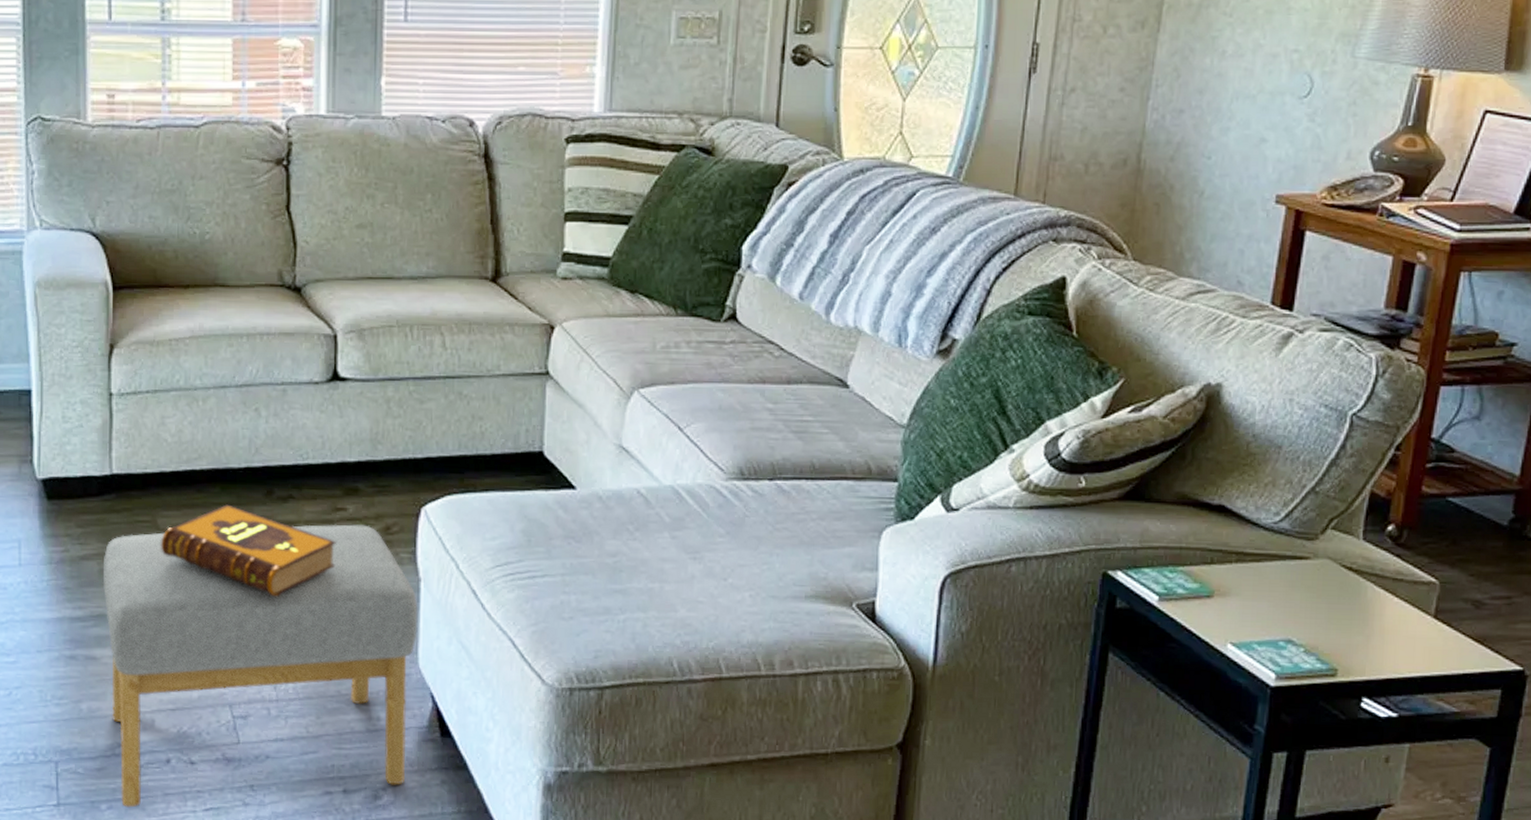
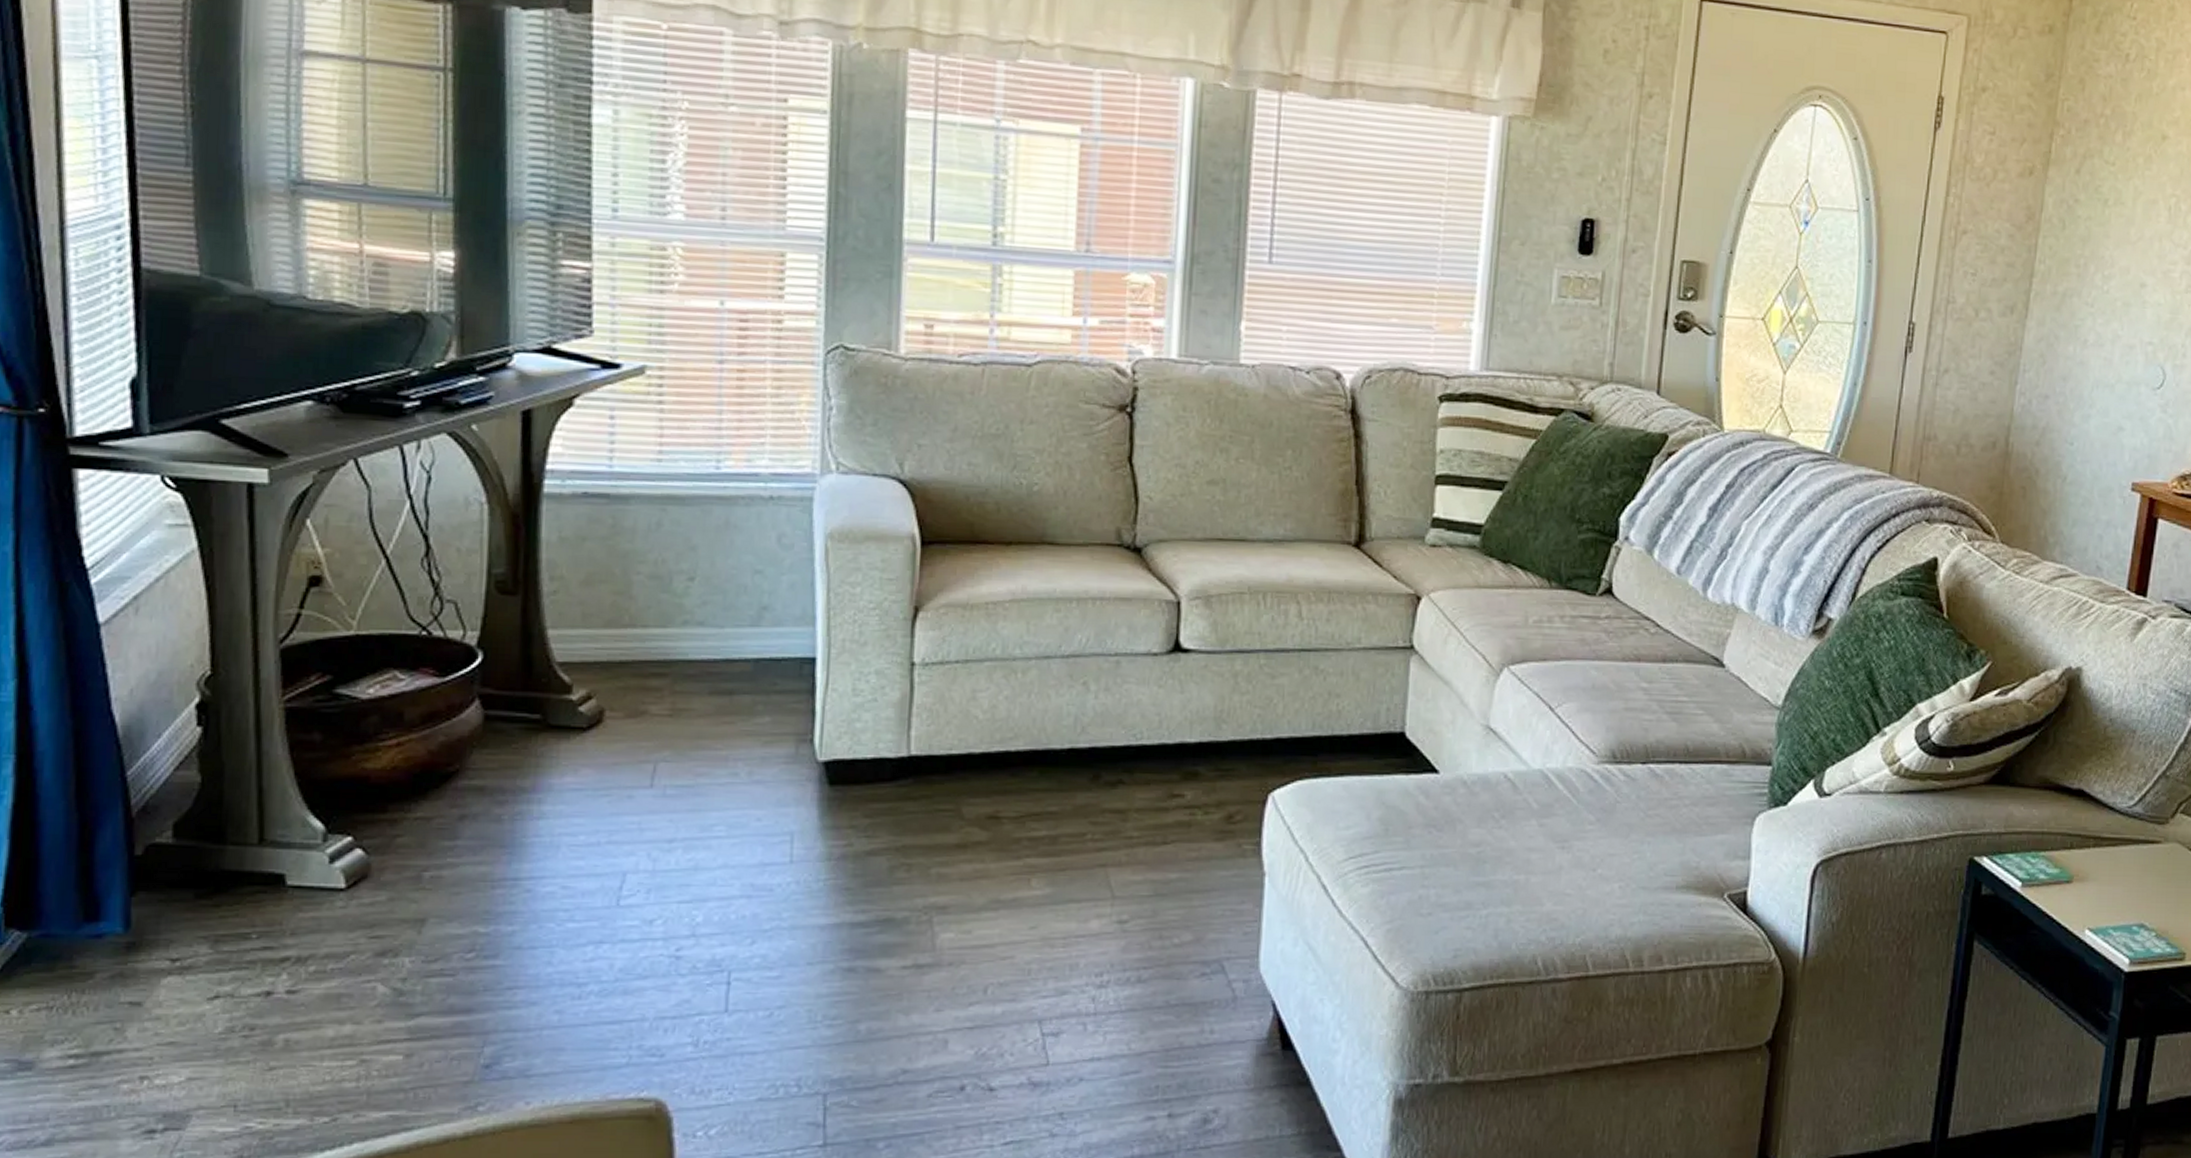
footstool: present [102,524,418,808] -> none [892,812,1261,1145]
hardback book: present [161,504,336,597] -> none [965,790,1171,895]

